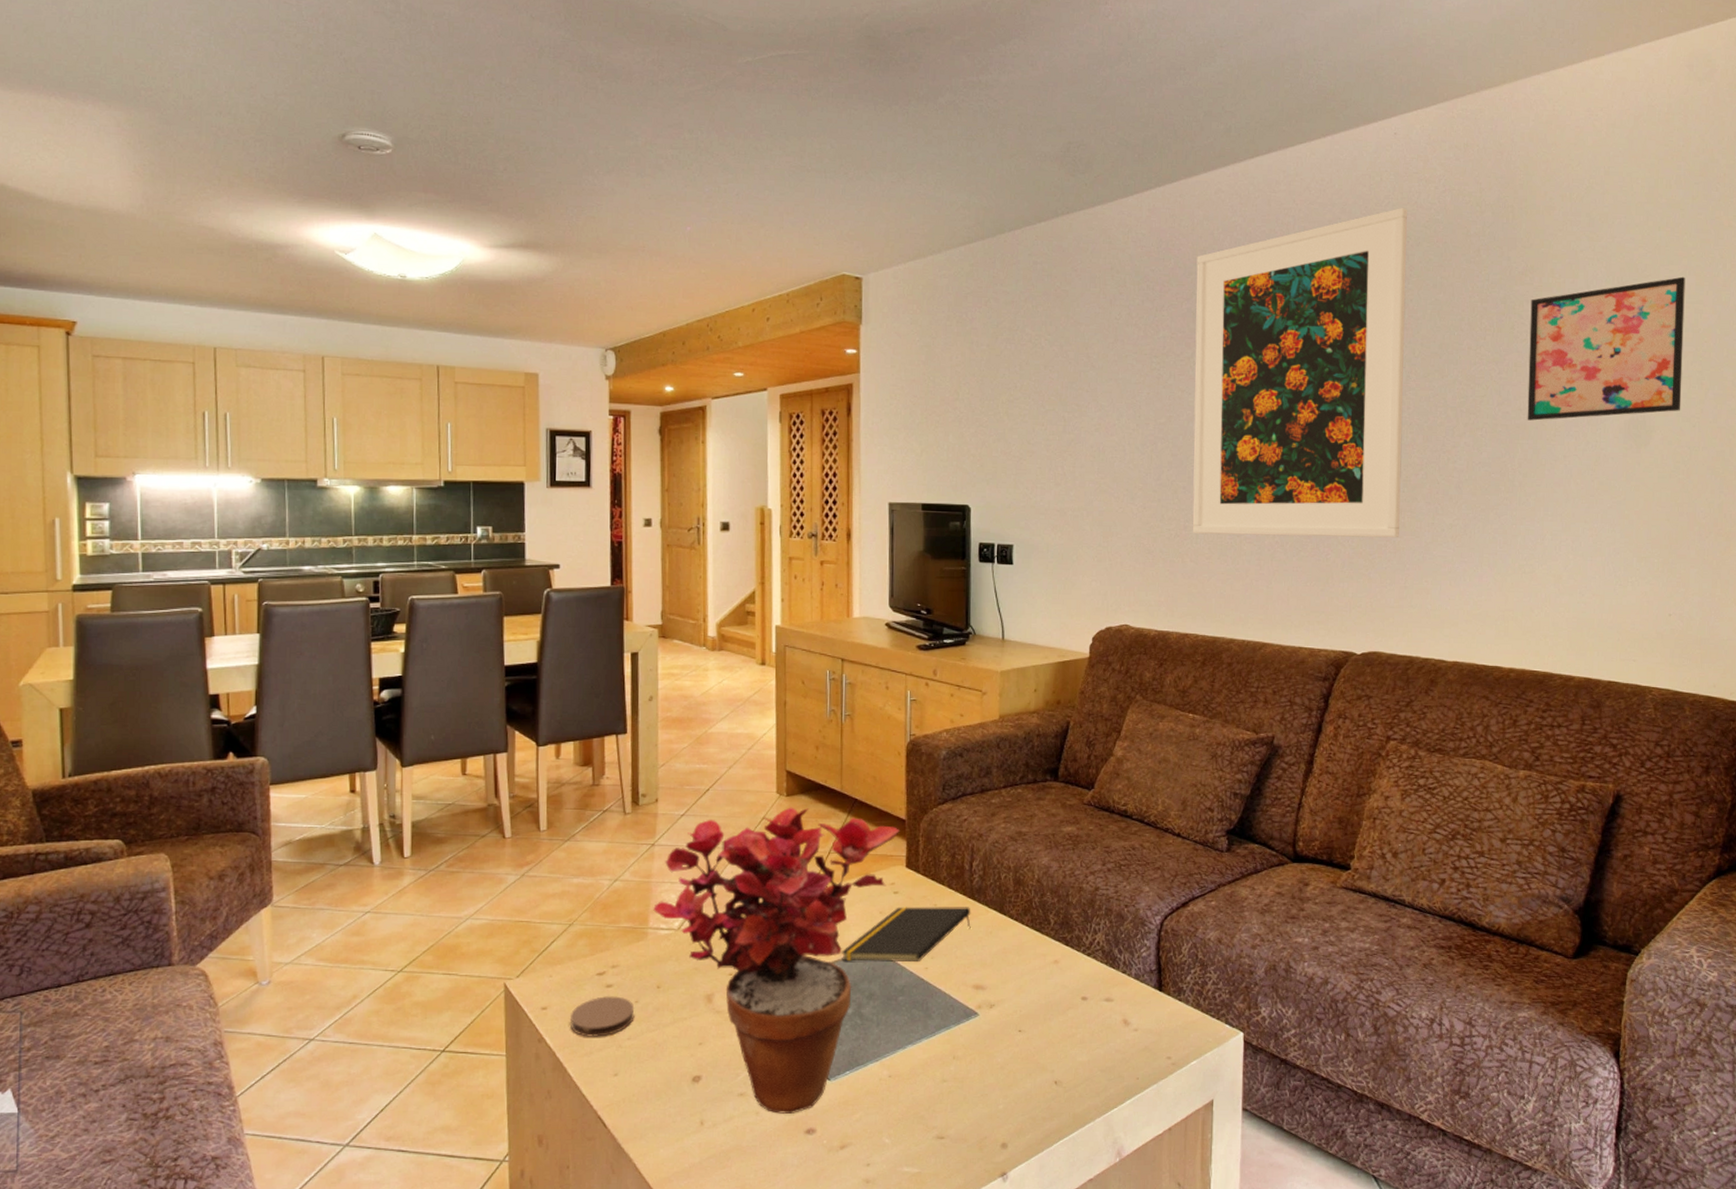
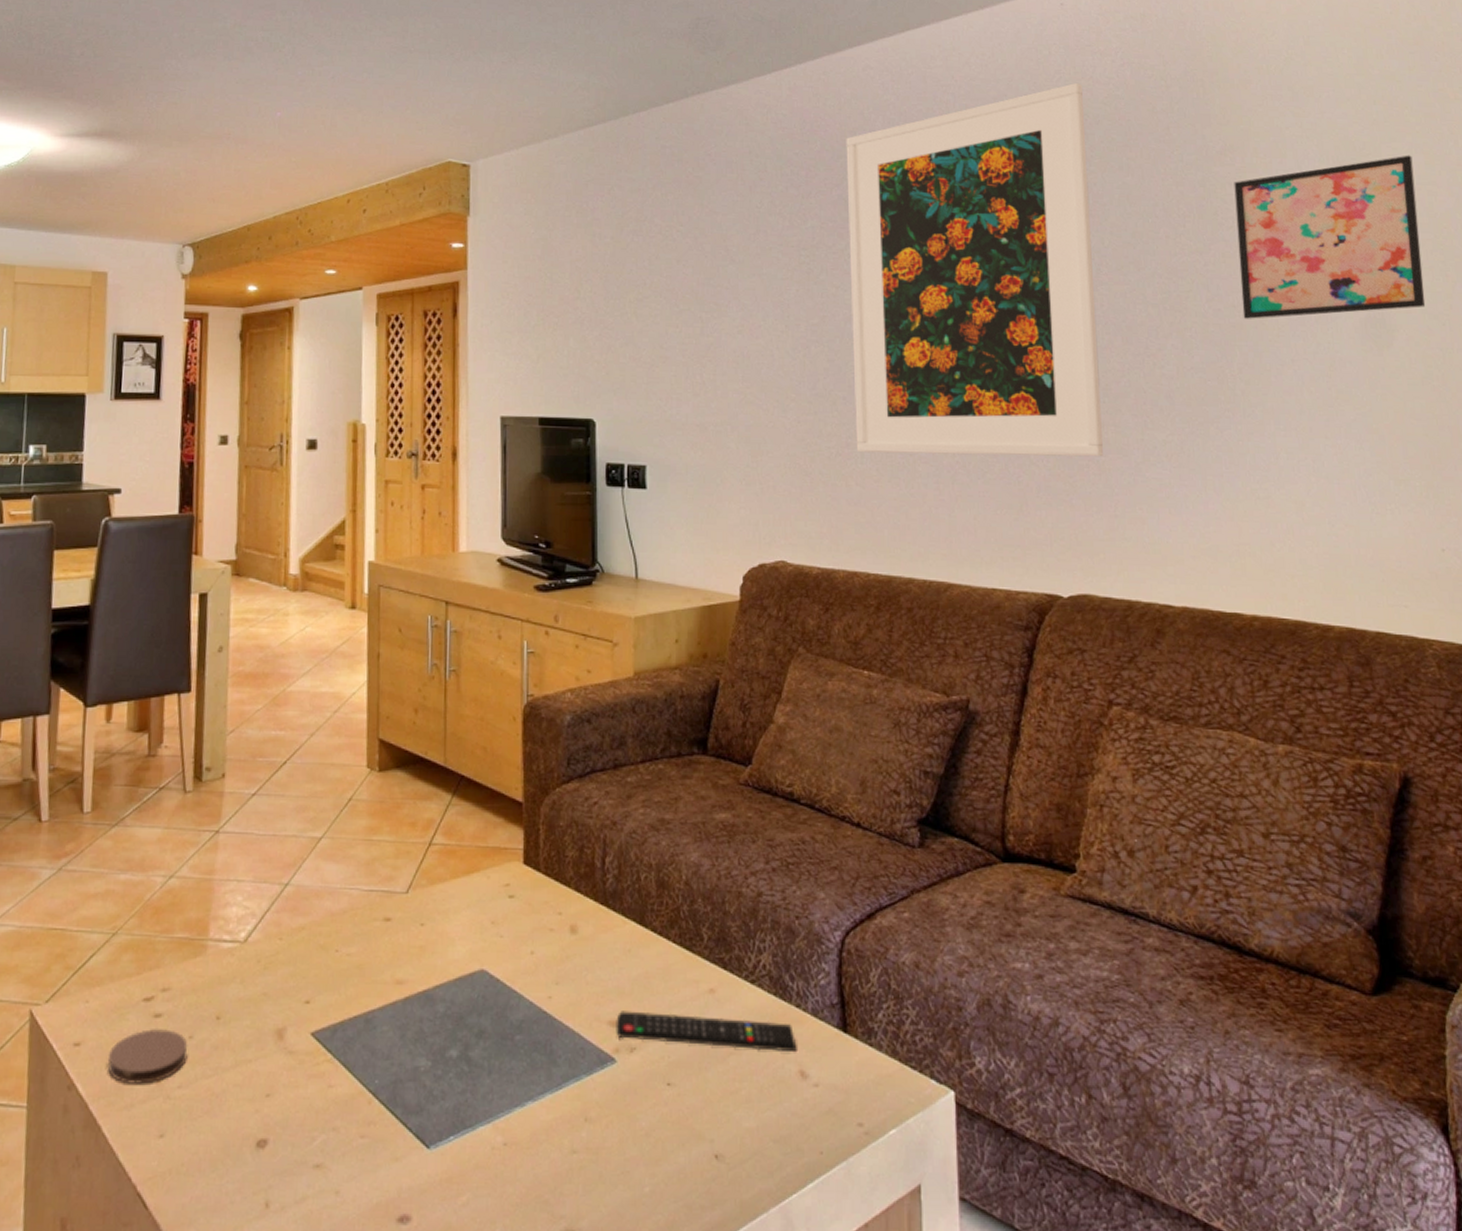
potted plant: present [653,807,899,1114] -> none [215,785,515,1194]
notepad: present [841,907,971,963] -> none [443,915,605,990]
remote control: none [979,977,1122,1007] -> present [616,1011,797,1053]

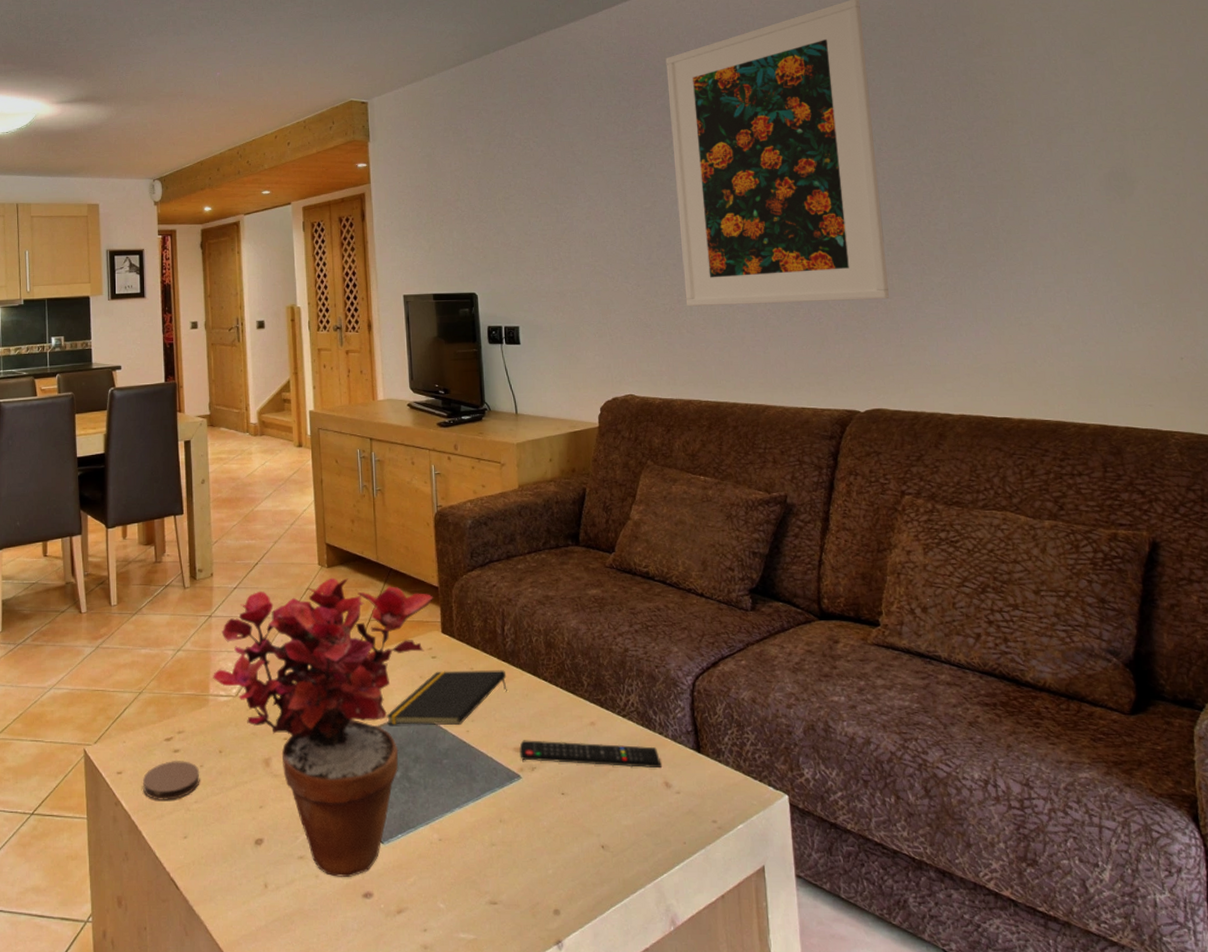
potted plant: none [215,785,515,1194] -> present [213,577,433,877]
notepad: none [443,915,605,990] -> present [386,670,507,726]
wall art: present [1234,155,1426,319] -> none [991,35,1161,181]

